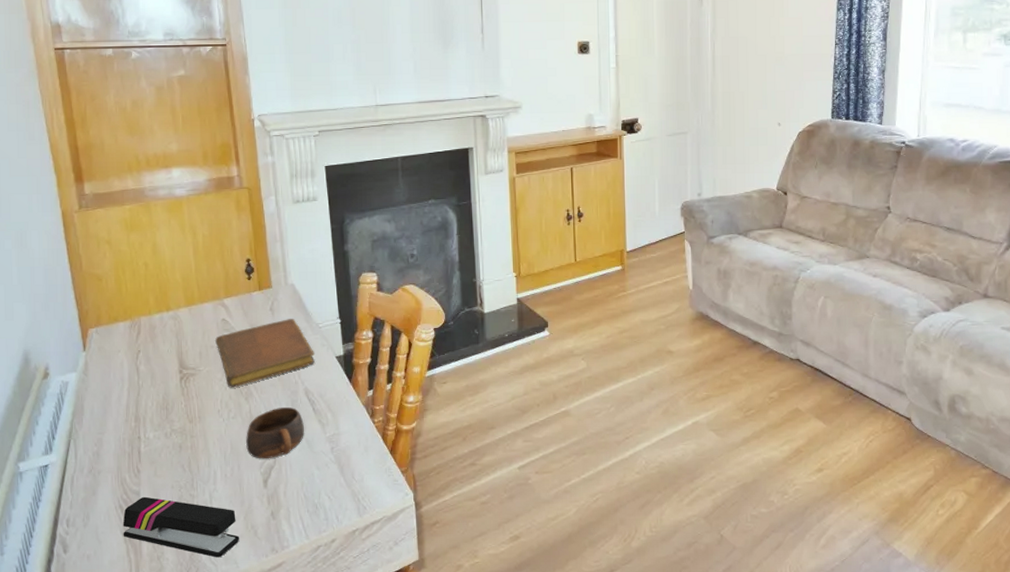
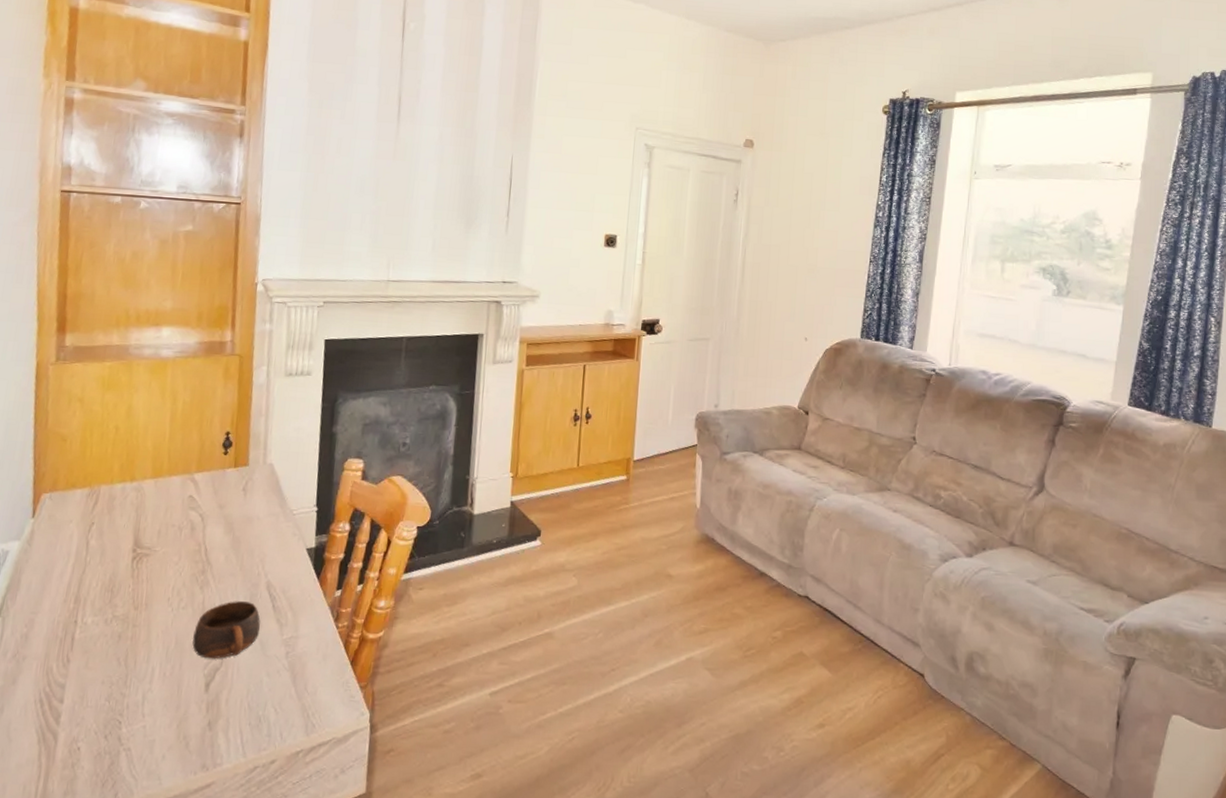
stapler: present [122,496,240,558] -> none [37,691,169,771]
notebook: present [215,319,315,388] -> none [177,502,284,574]

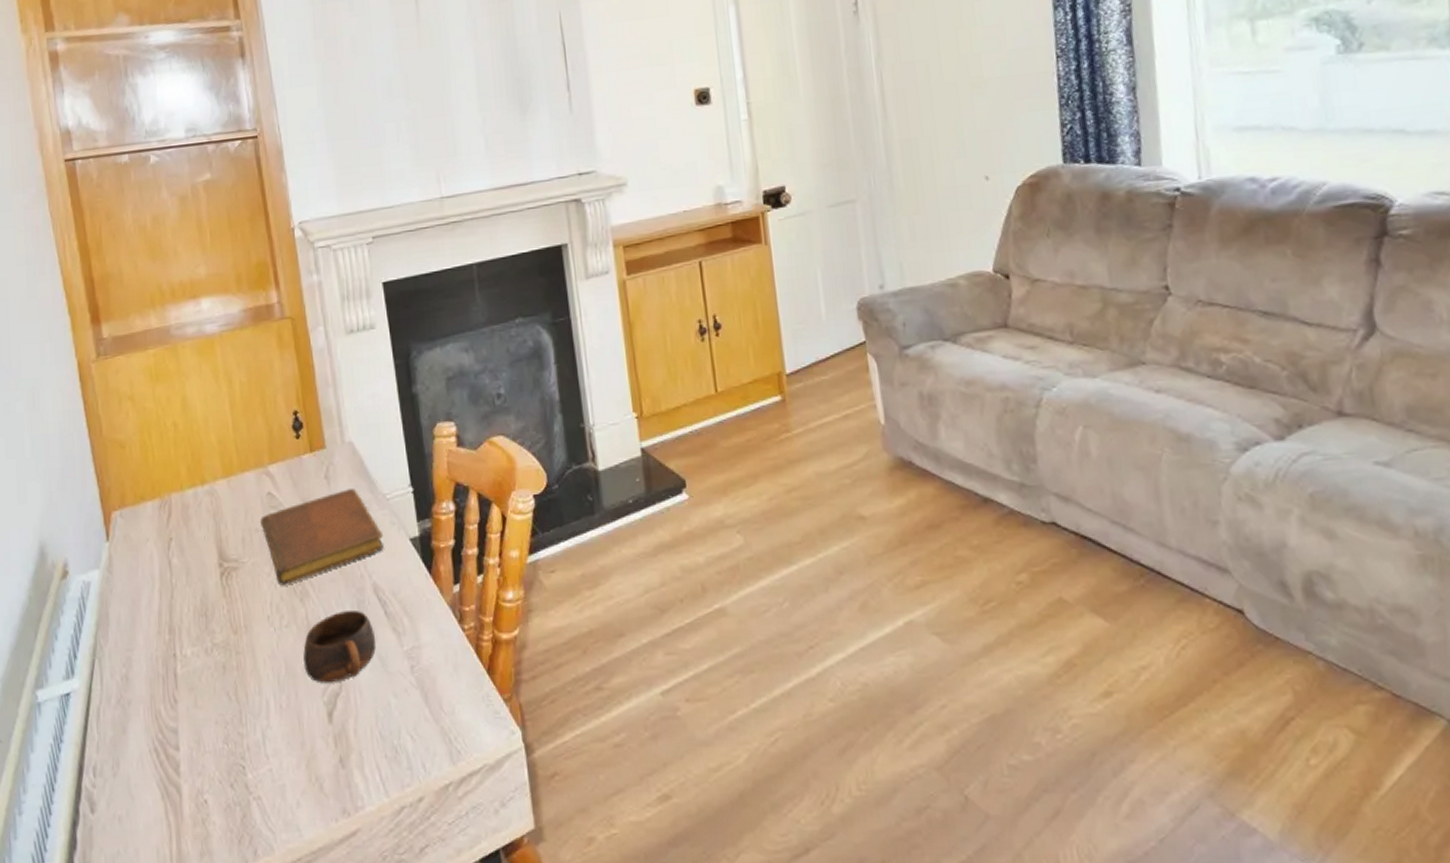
notebook: none [177,502,284,574] -> present [260,489,384,586]

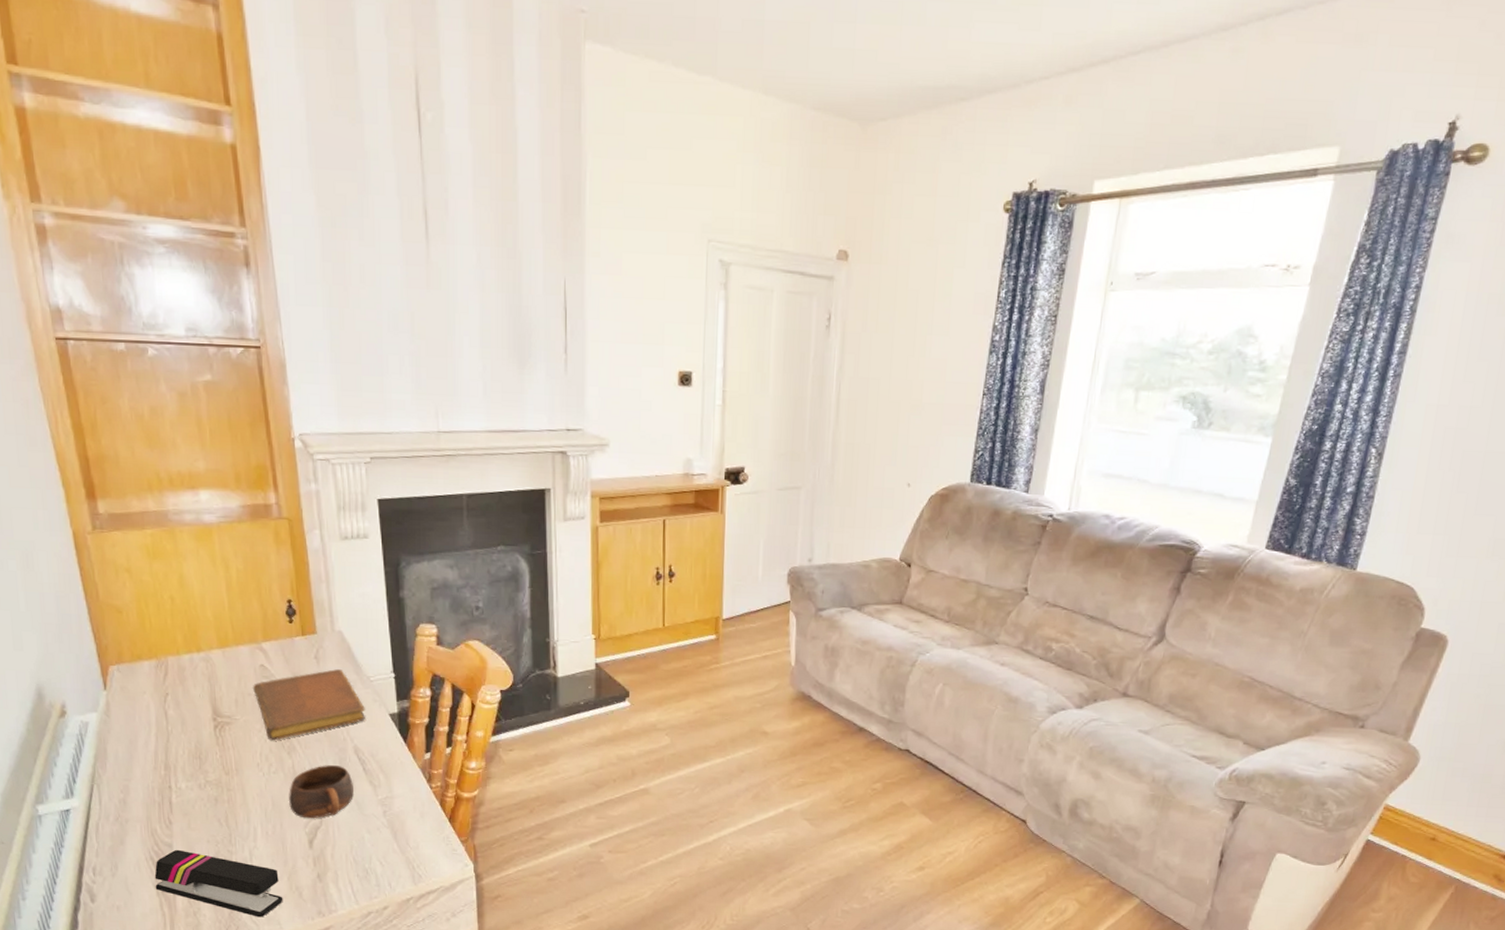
stapler: none [159,736,302,822] -> present [154,849,283,918]

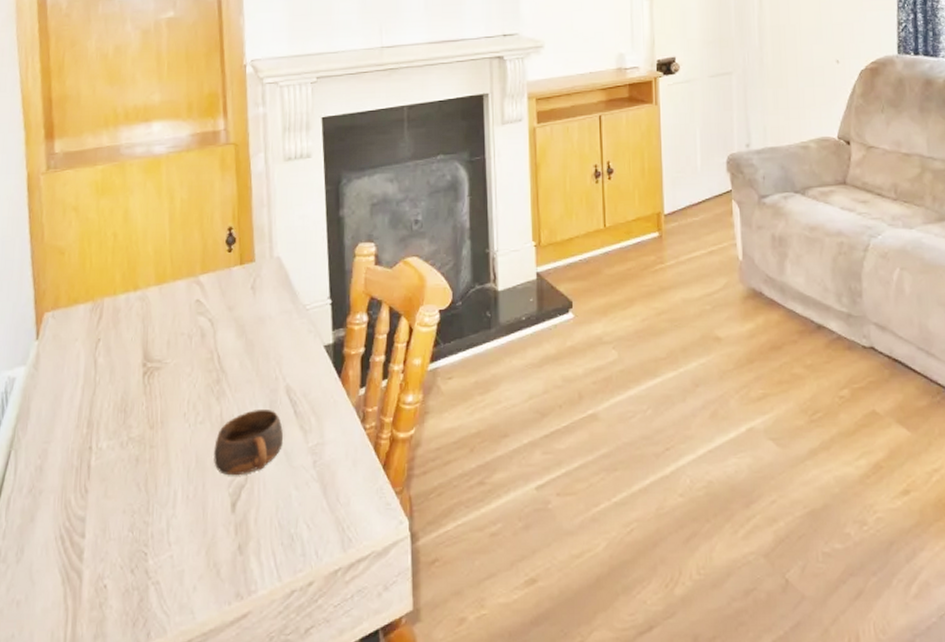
stapler: present [154,849,283,918] -> none [61,524,199,606]
notebook: present [253,669,365,741] -> none [186,299,299,385]

